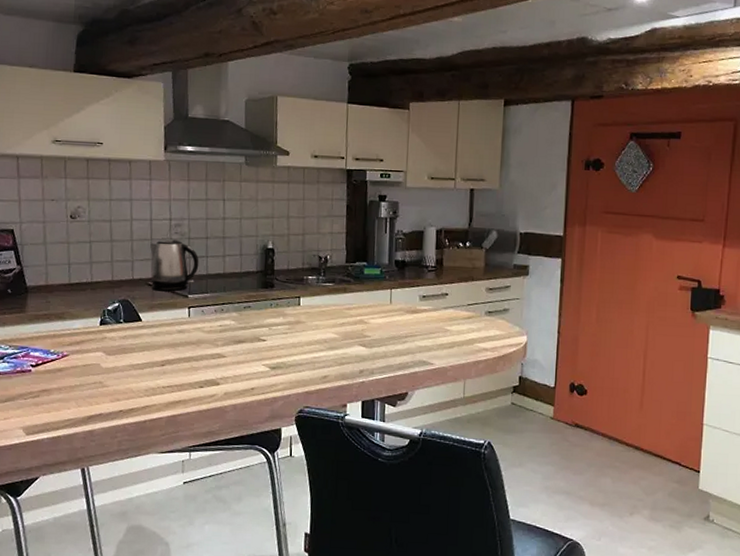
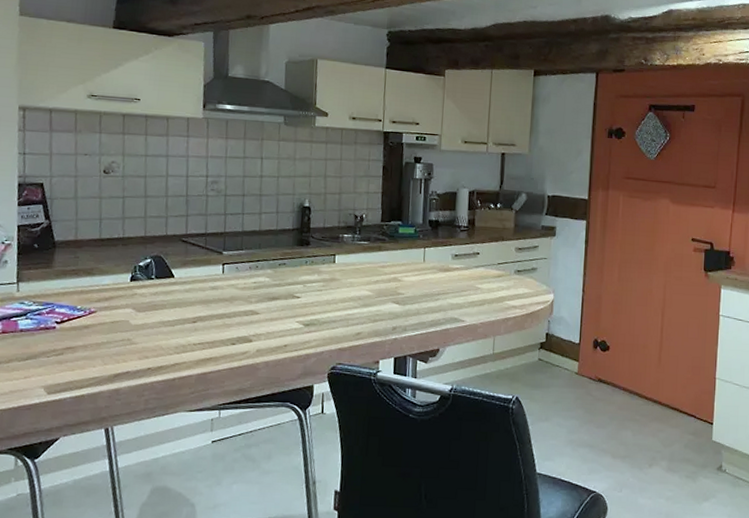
kettle: present [150,239,199,293] -> none [185,195,235,249]

